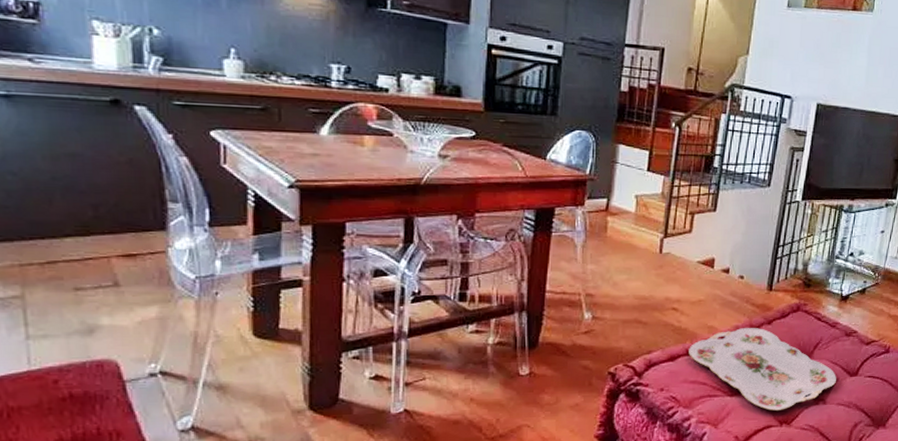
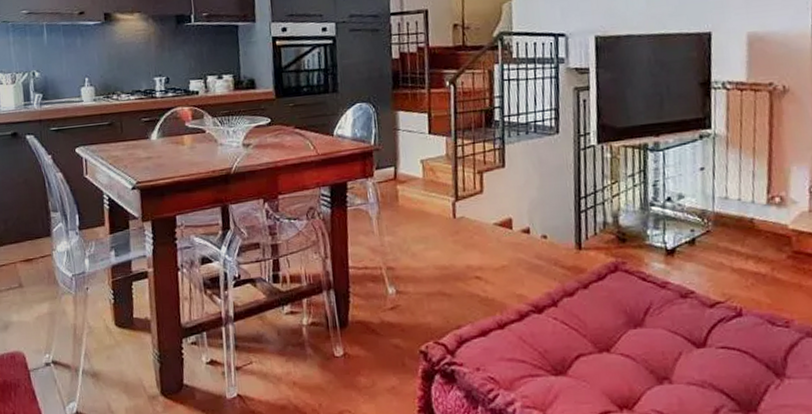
serving tray: present [688,328,836,411] -> none [500,293,680,393]

